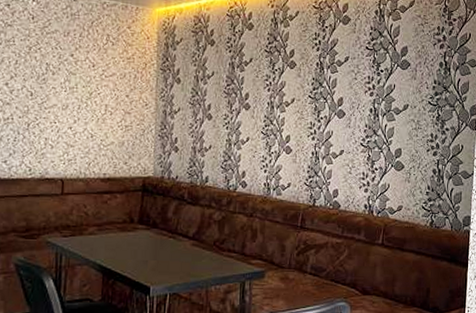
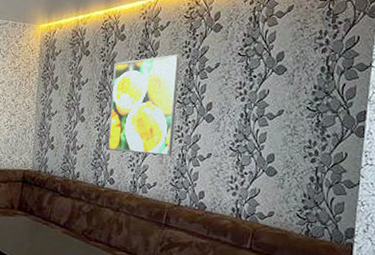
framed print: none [238,46,310,155] -> present [108,54,180,157]

